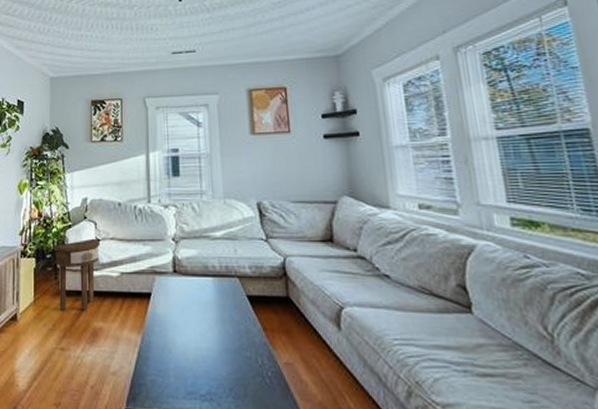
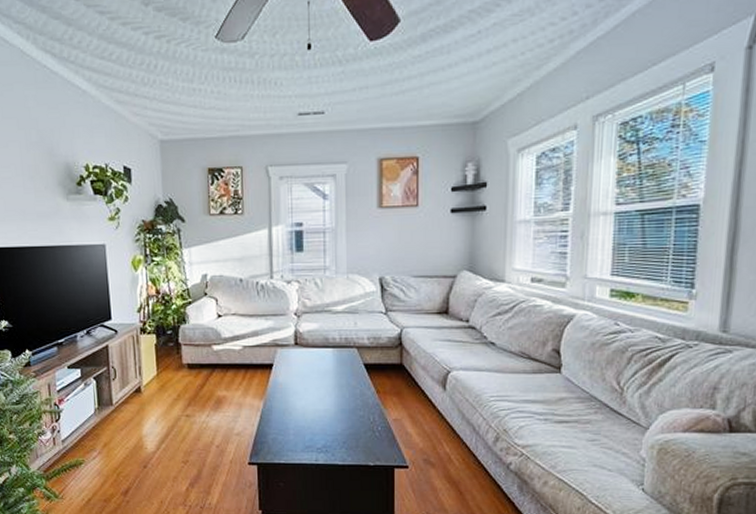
side table: present [54,238,101,311] -> none [174,314,223,382]

